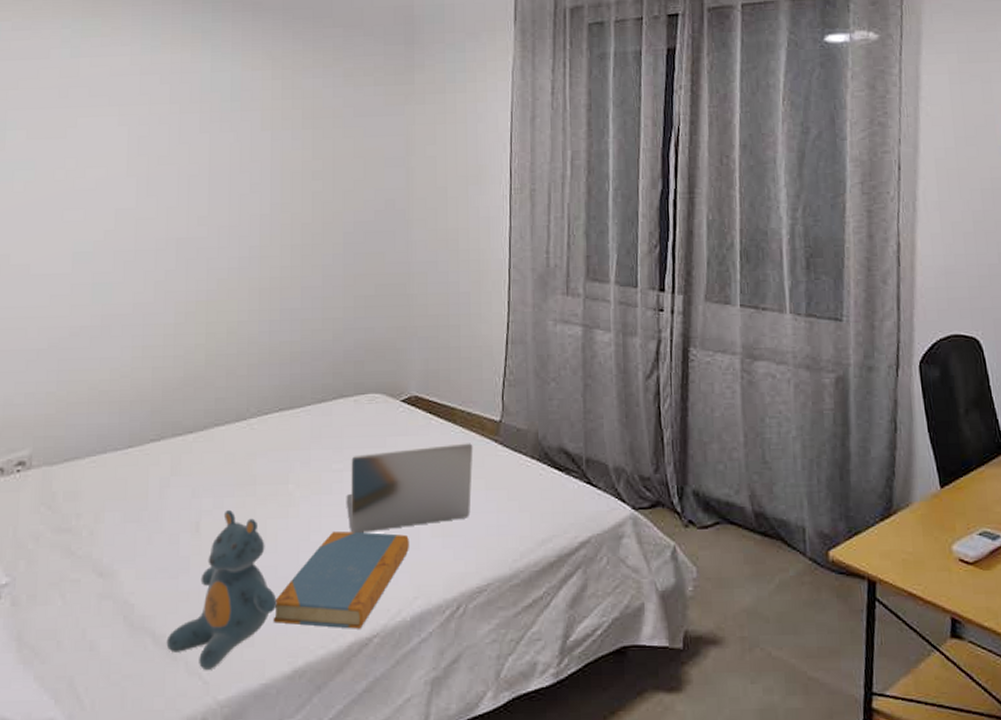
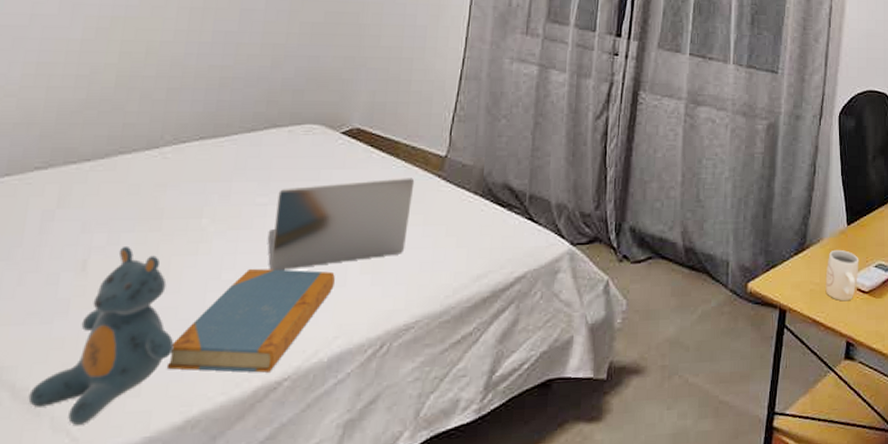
mug: none [919,515,959,573] -> present [825,249,859,301]

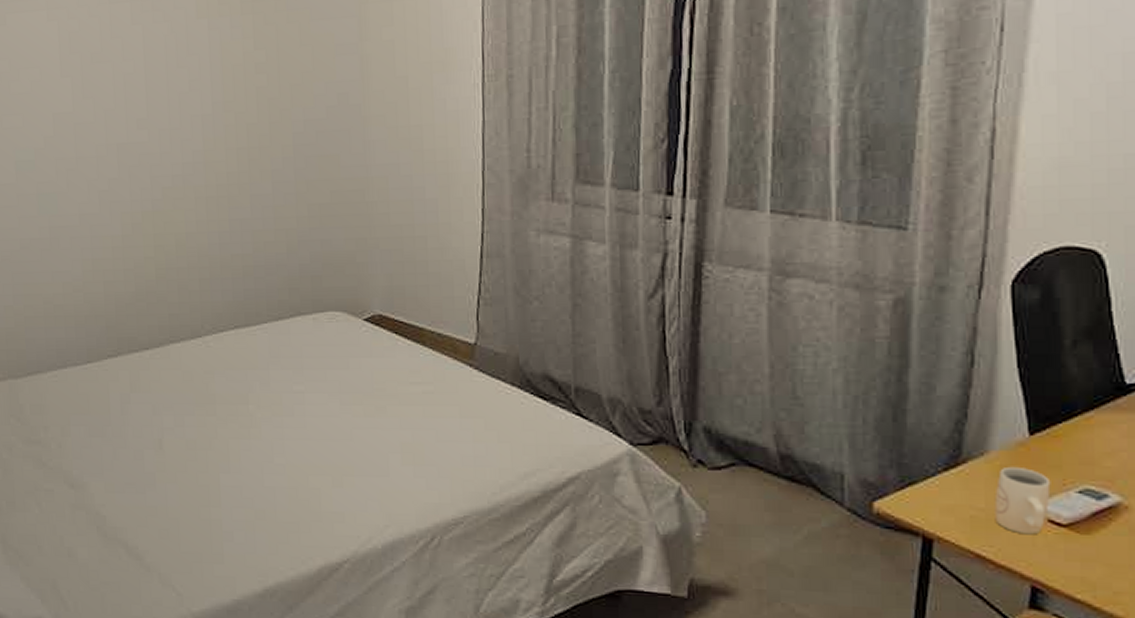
stuffed animal: present [28,245,174,425] -> none [139,428,244,582]
book: present [166,268,335,373] -> none [241,454,378,554]
laptop: present [267,178,415,270] -> none [309,367,445,457]

